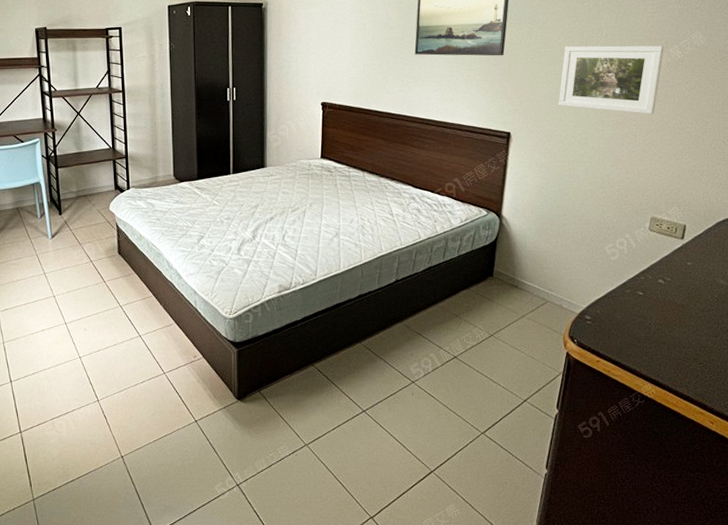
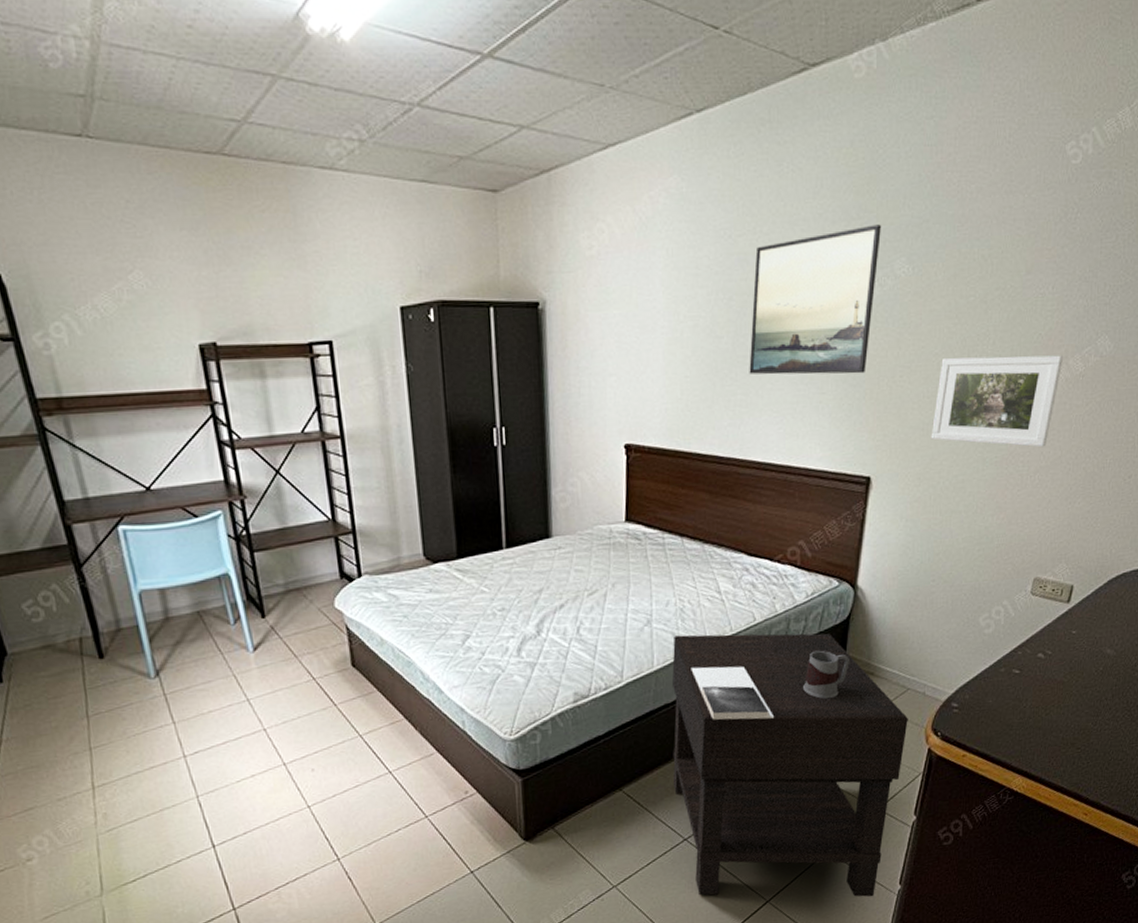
nightstand: none [354,246,548,477] -> present [672,633,908,897]
book: none [369,271,437,317] -> present [691,666,775,720]
mug: none [459,265,497,305] -> present [803,650,849,699]

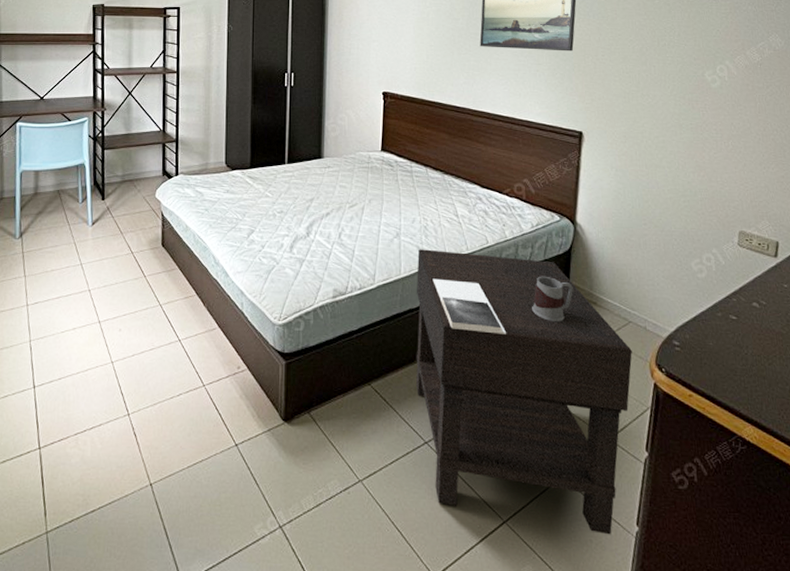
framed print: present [931,355,1064,448] -> none [632,43,742,119]

